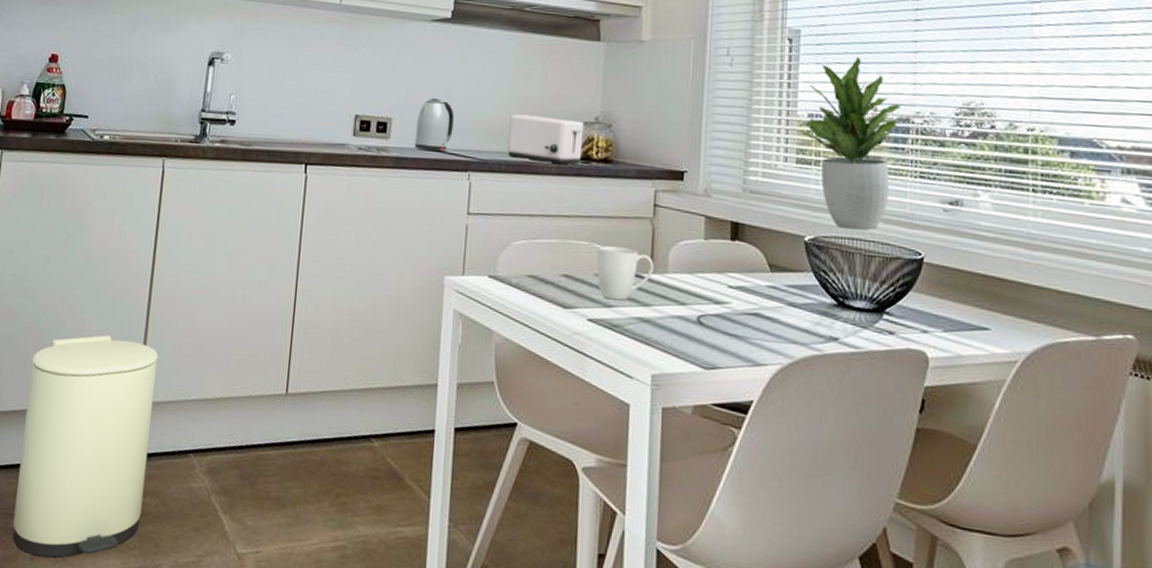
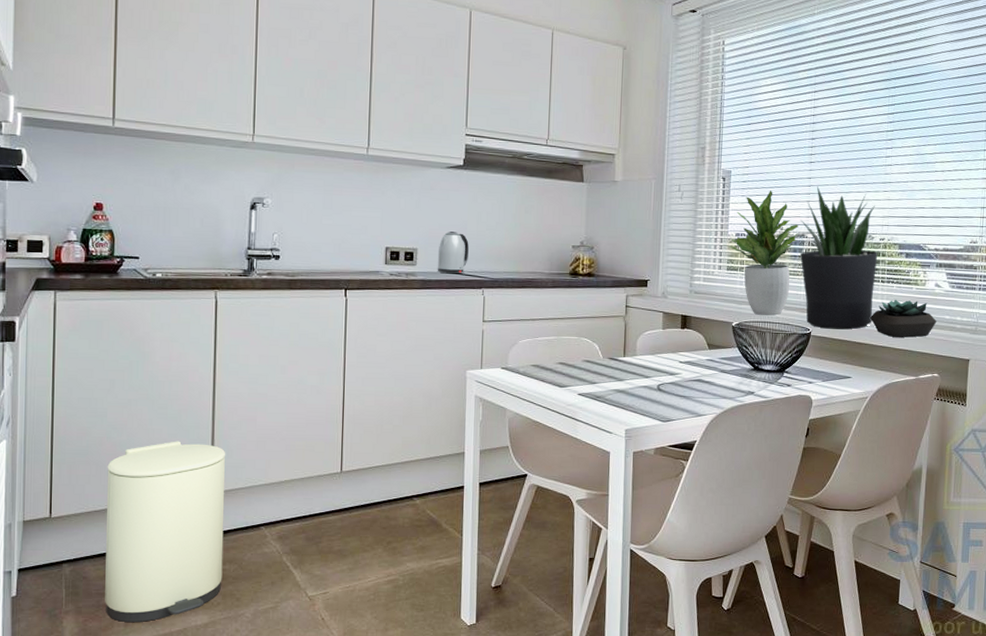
toaster: present [507,114,584,165] -> none [513,242,572,279]
mug: present [596,245,654,301] -> none [583,339,626,378]
planter: none [902,53,1025,258] -> present [800,186,878,329]
succulent plant: none [1015,219,1127,277] -> present [869,300,937,337]

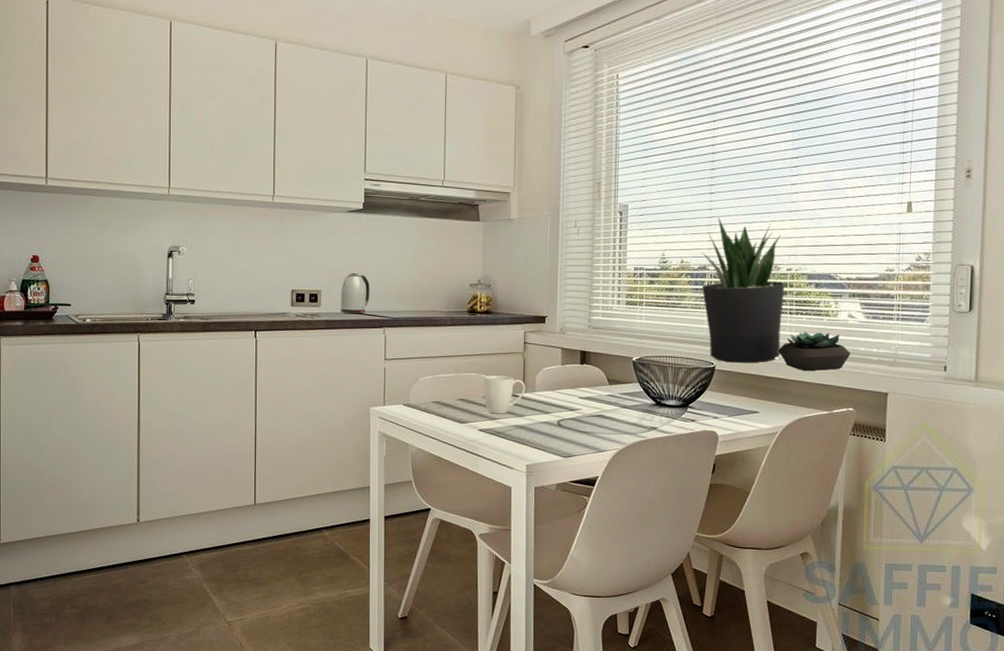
pedal bin: present [105,441,226,623] -> none [47,474,151,642]
mug: none [583,339,626,378] -> present [483,375,525,414]
potted plant: present [723,191,799,315] -> none [622,223,701,350]

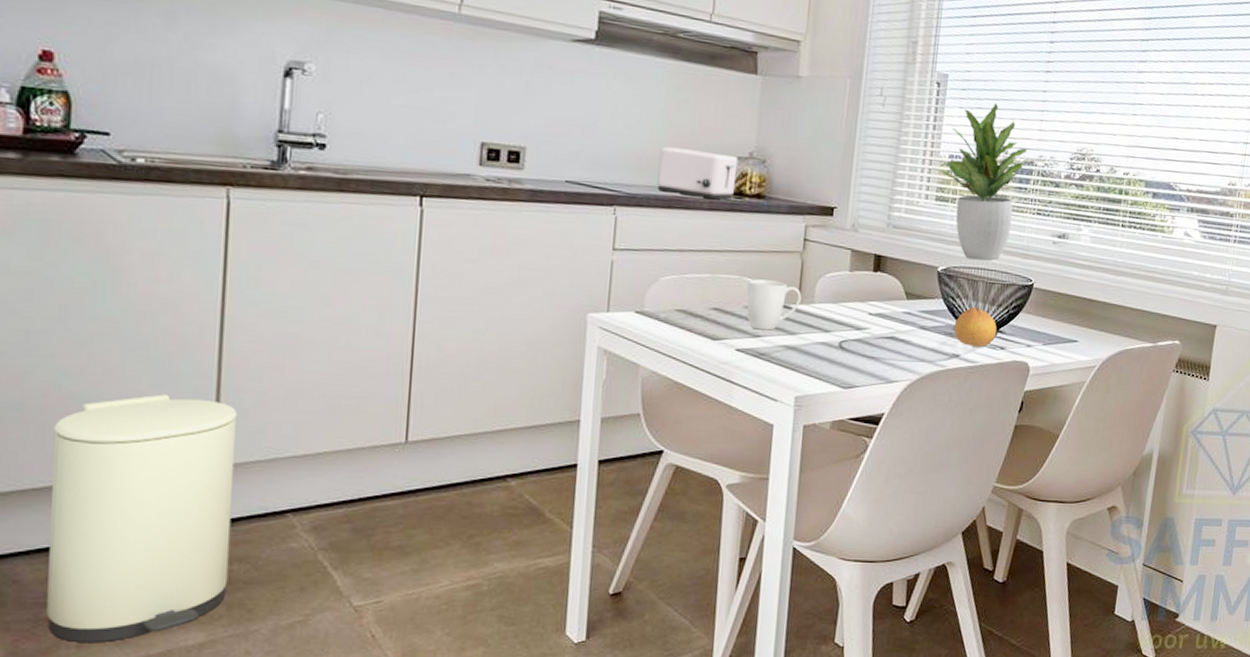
pedal bin: none [47,474,151,642] -> present [47,394,238,643]
kettle: present [340,273,370,314] -> none [552,127,598,185]
toaster: none [412,281,470,317] -> present [657,147,738,200]
potted plant: none [622,223,701,350] -> present [933,103,1028,261]
fruit: none [650,388,687,421] -> present [953,306,997,348]
planter: present [701,217,785,363] -> none [1026,102,1121,282]
succulent plant: present [777,332,851,371] -> none [1104,249,1183,296]

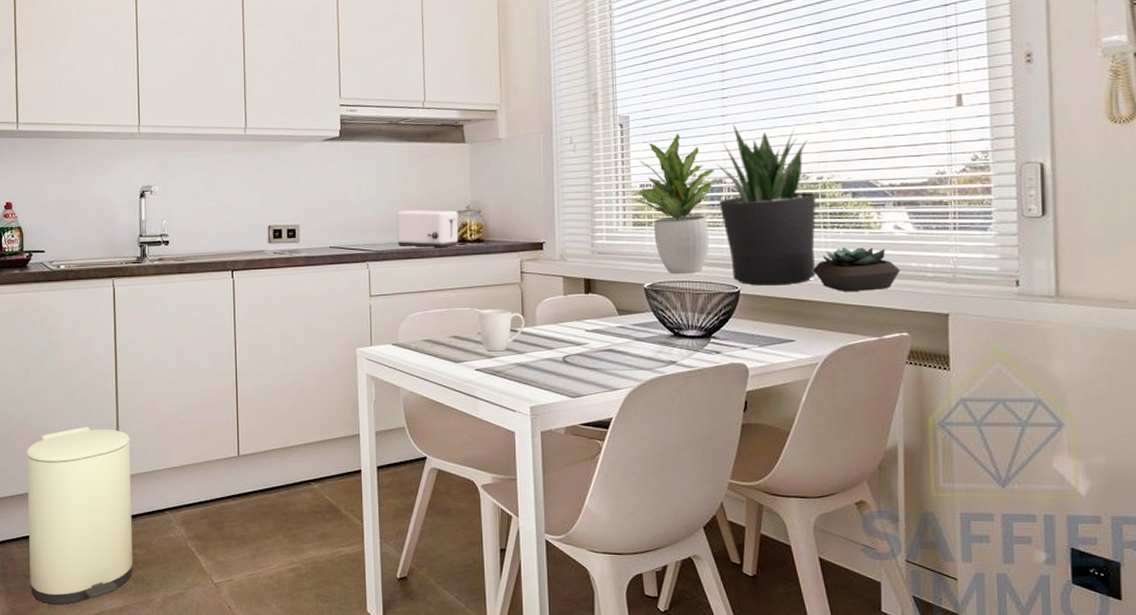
fruit: present [953,306,997,348] -> none [667,316,710,354]
planter: none [1026,102,1121,282] -> present [715,124,816,286]
succulent plant: none [1104,249,1183,296] -> present [812,247,900,291]

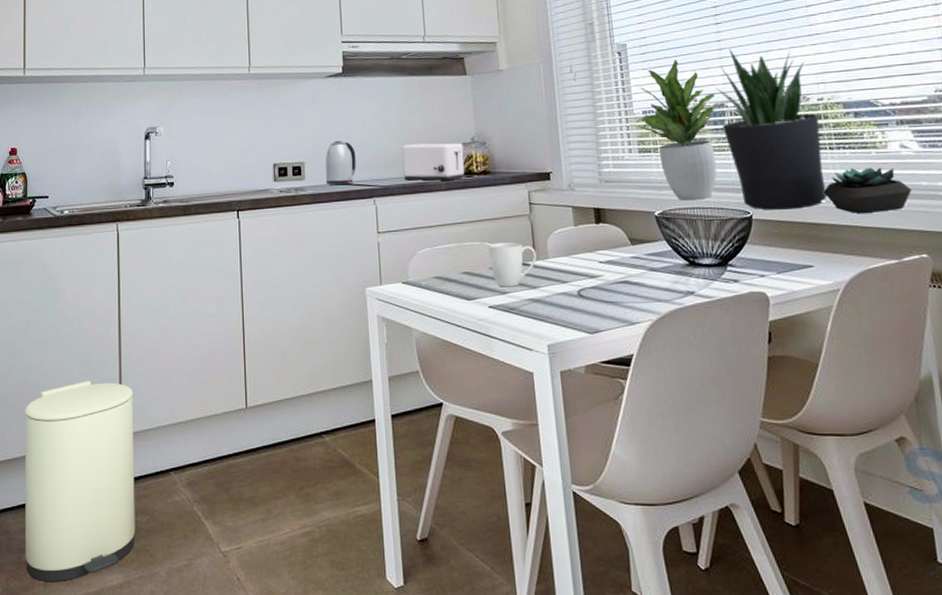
kettle: none [319,205,351,249] -> present [325,141,356,186]

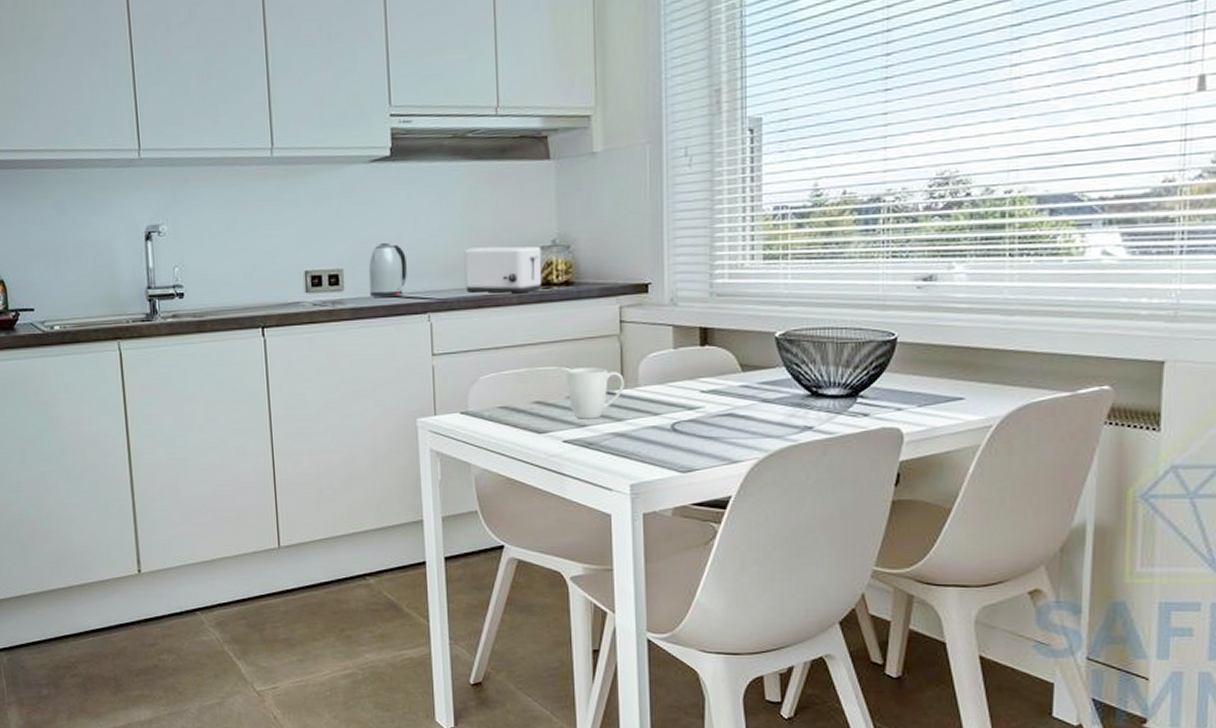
pedal bin: present [25,380,135,583] -> none [30,516,162,717]
potted plant: present [630,60,717,201] -> none [756,139,872,319]
planter: present [715,48,828,210] -> none [872,124,1002,331]
succulent plant: present [822,167,912,213] -> none [991,279,1106,336]

